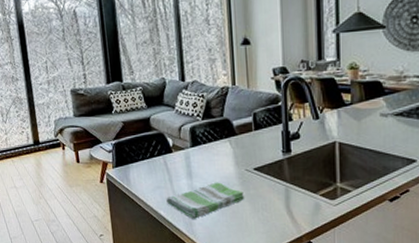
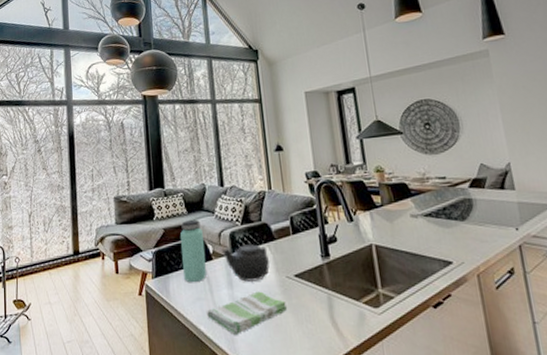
bottle: none [140,113,166,172] -> present [180,219,206,282]
teapot: none [181,139,230,173] -> present [221,244,270,282]

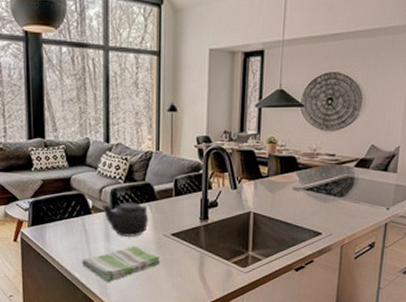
bottle: present [180,219,206,282] -> none [60,173,84,233]

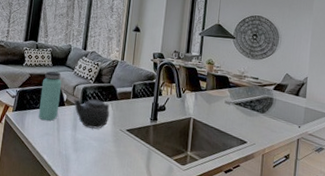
bottle: none [60,173,84,233] -> present [38,71,62,121]
dish towel: present [82,246,161,282] -> none [51,136,116,167]

